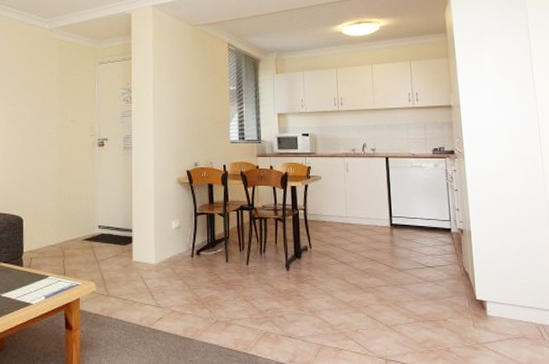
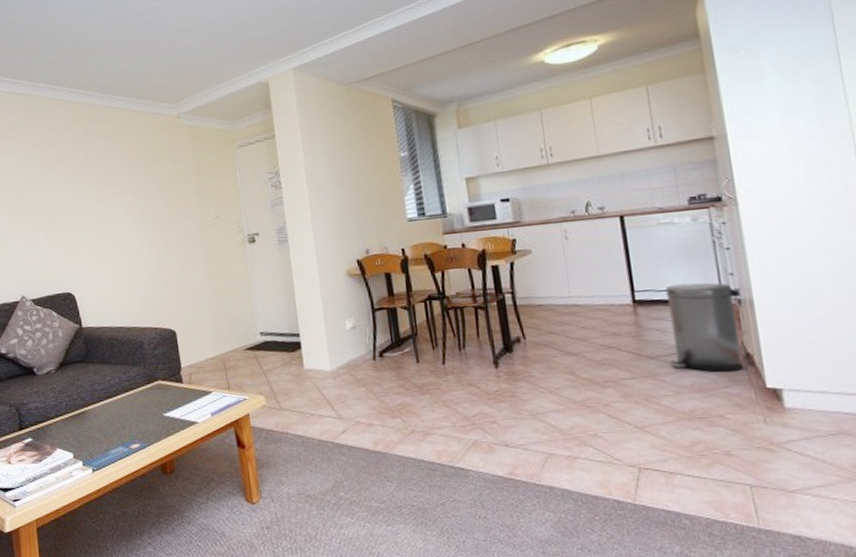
pedal bin: none [412,214,463,286] -> present [665,282,744,373]

